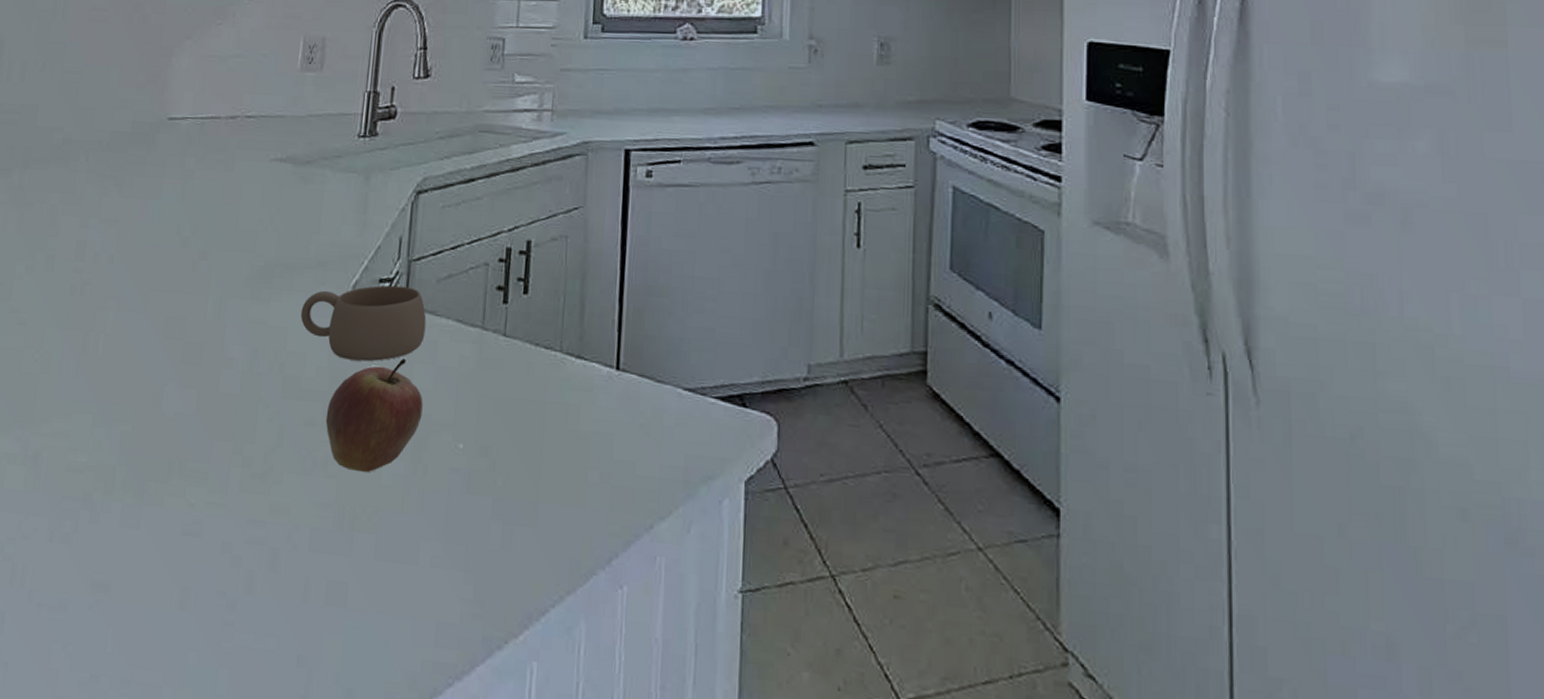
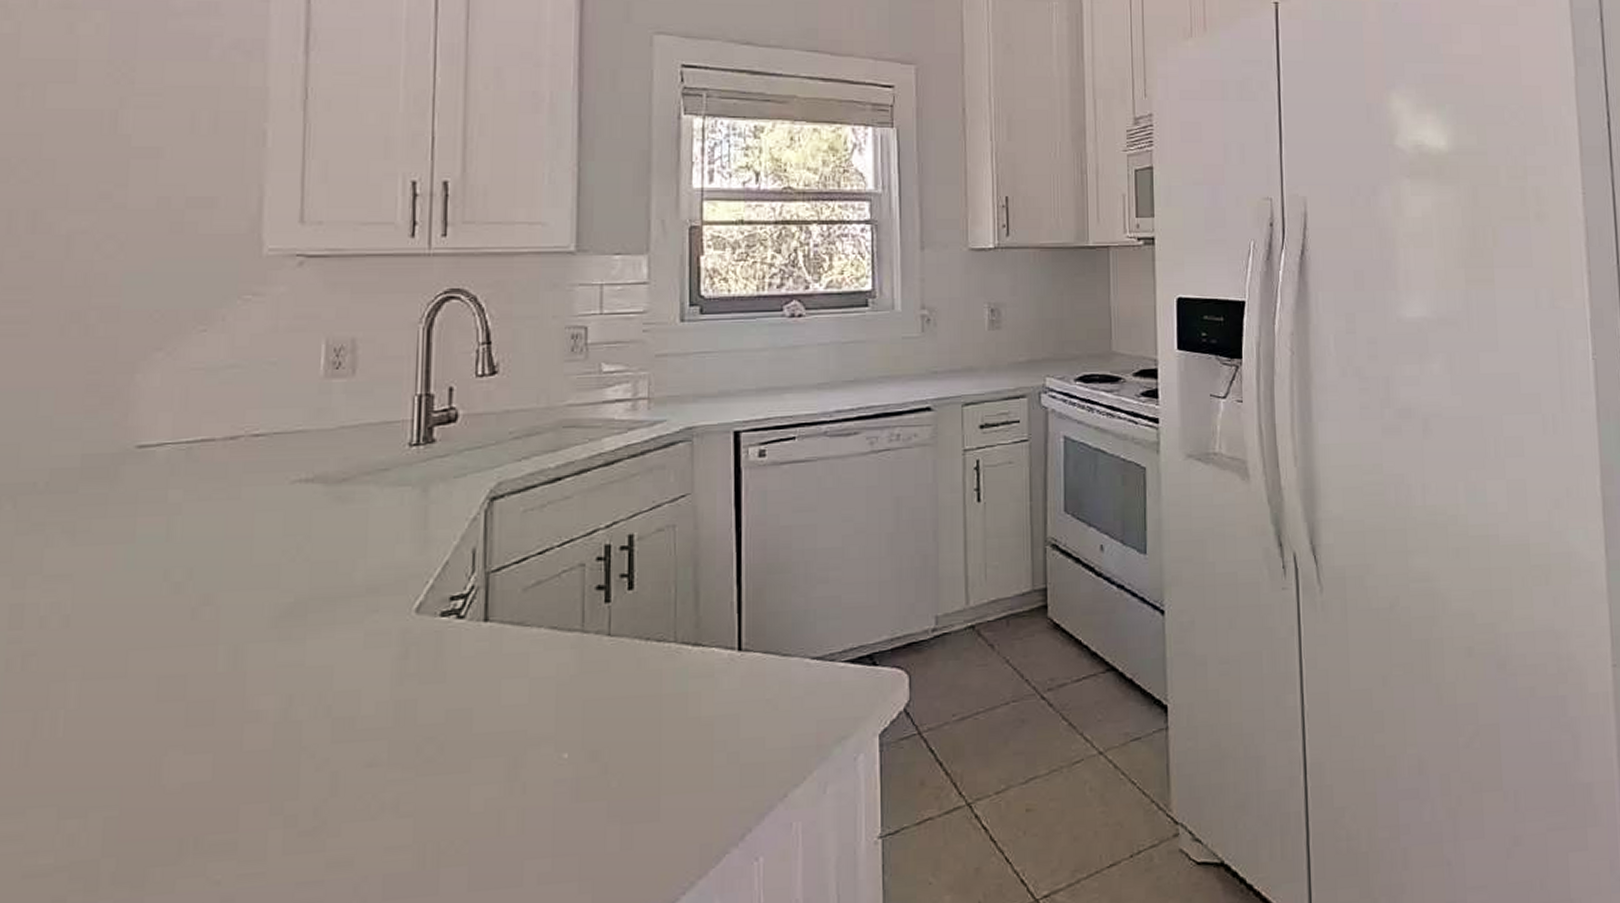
cup: present [300,285,427,362] -> none [349,600,513,689]
fruit: present [325,357,423,473] -> none [392,675,516,805]

